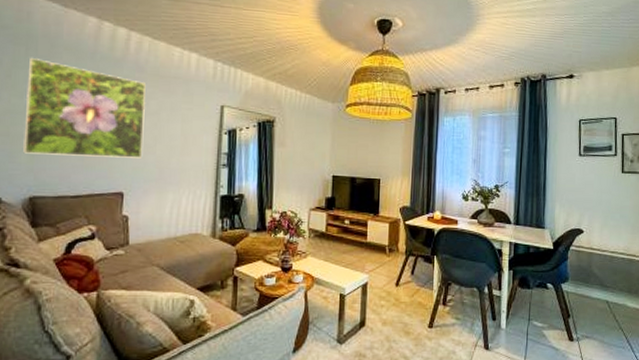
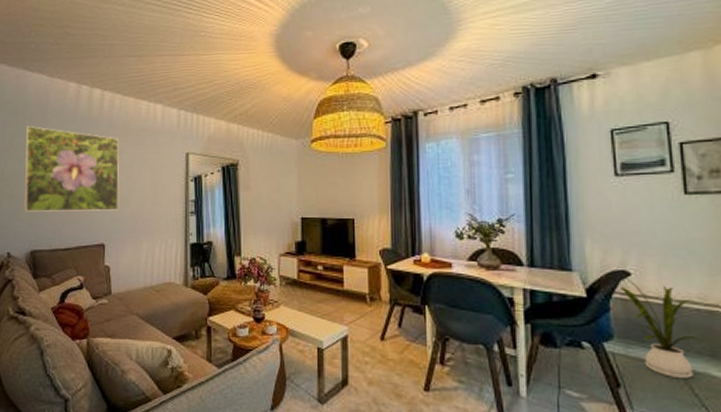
house plant: none [576,235,627,310] -> present [620,278,707,379]

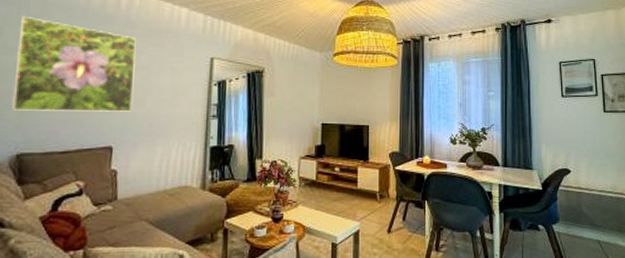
house plant: present [620,278,707,379] -> none [564,174,616,250]

